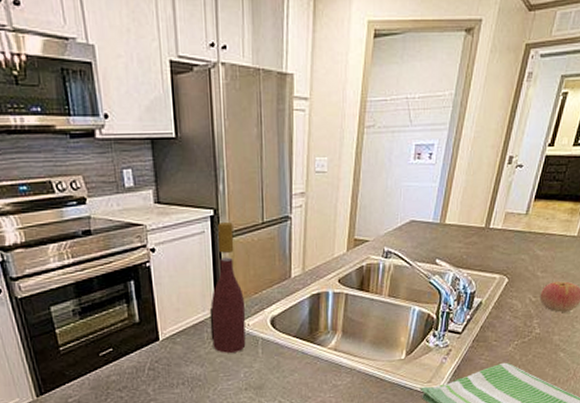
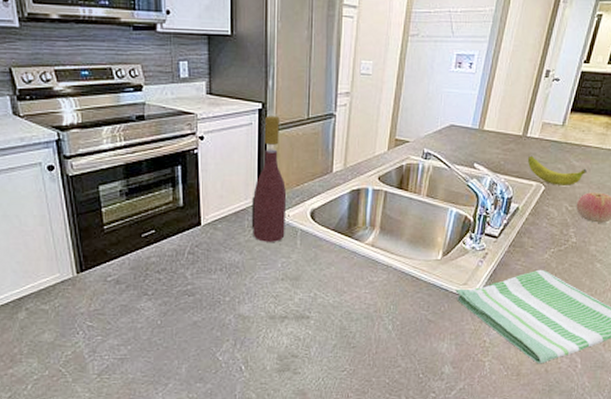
banana: none [490,247,551,277] -> present [527,155,587,186]

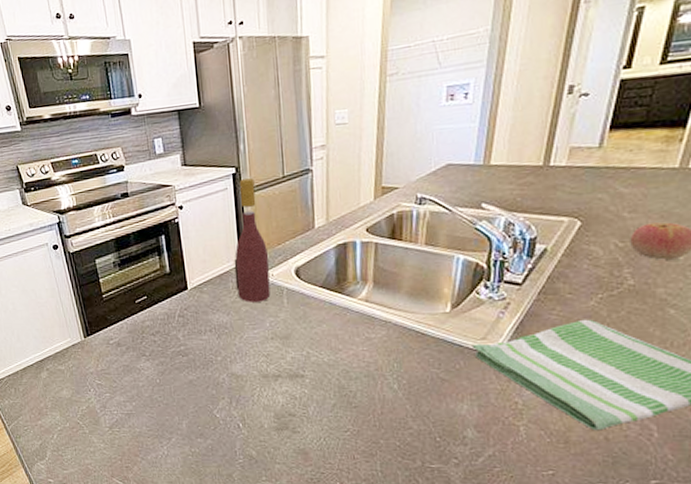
banana: present [527,155,587,186] -> none [552,187,642,219]

